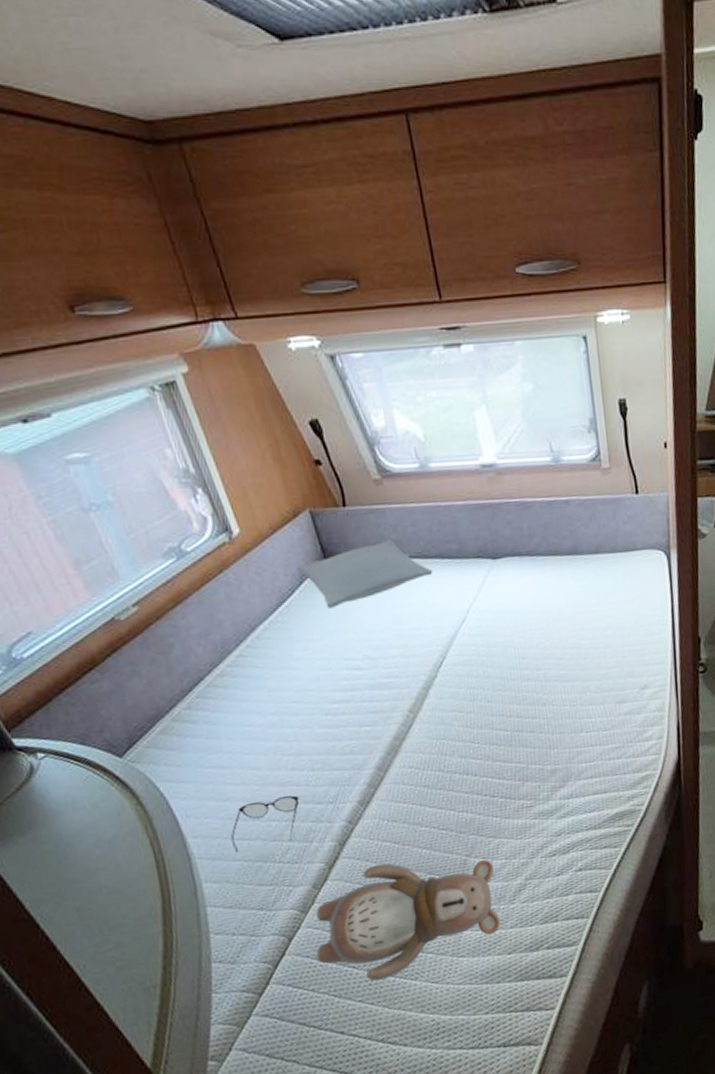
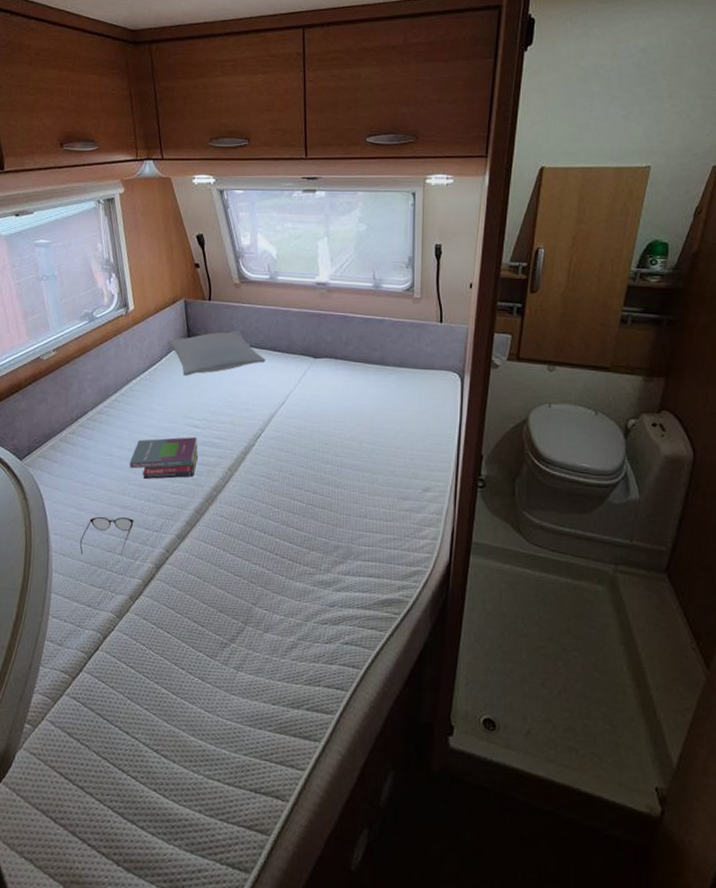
books: none [277,681,368,745] -> present [129,437,199,479]
teddy bear: present [316,860,500,981] -> none [121,592,273,695]

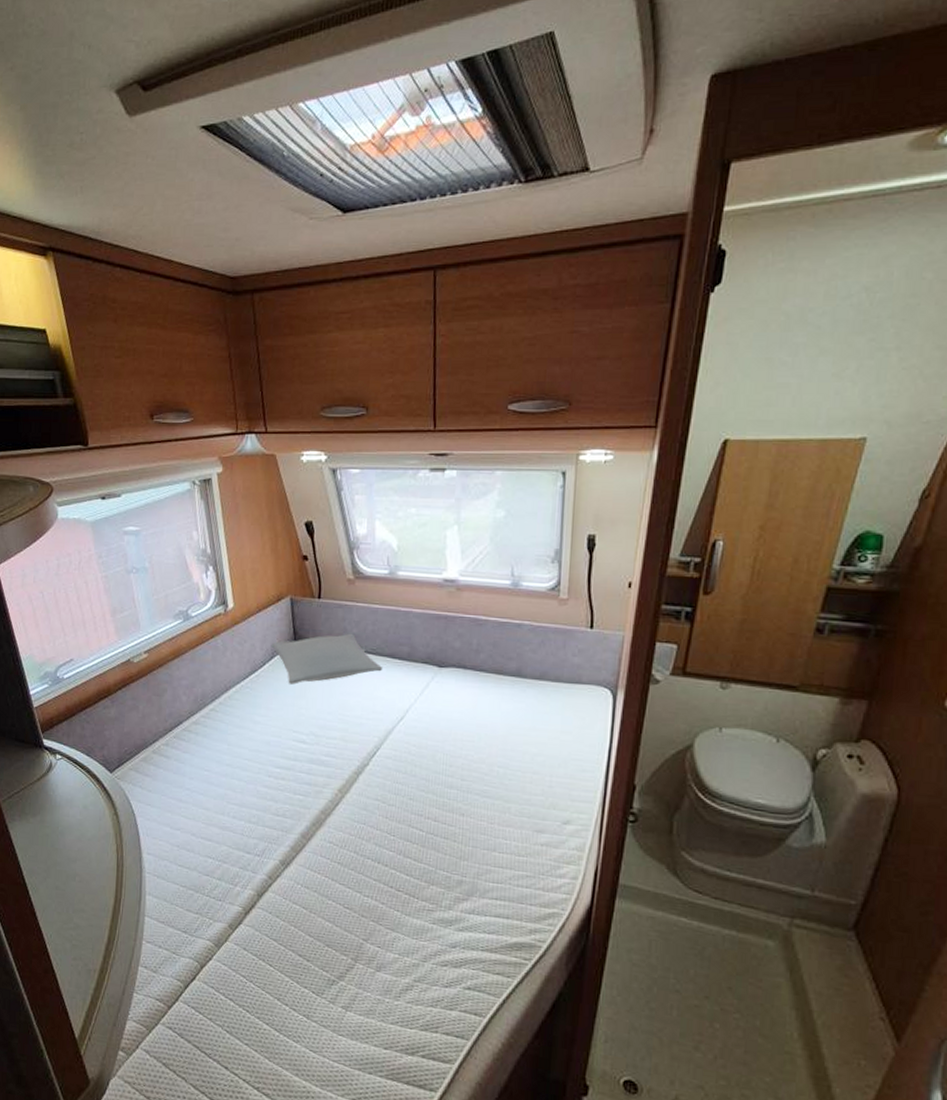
spectacles: present [79,517,134,554] -> none [174,837,234,878]
books: present [129,437,199,479] -> none [228,753,305,799]

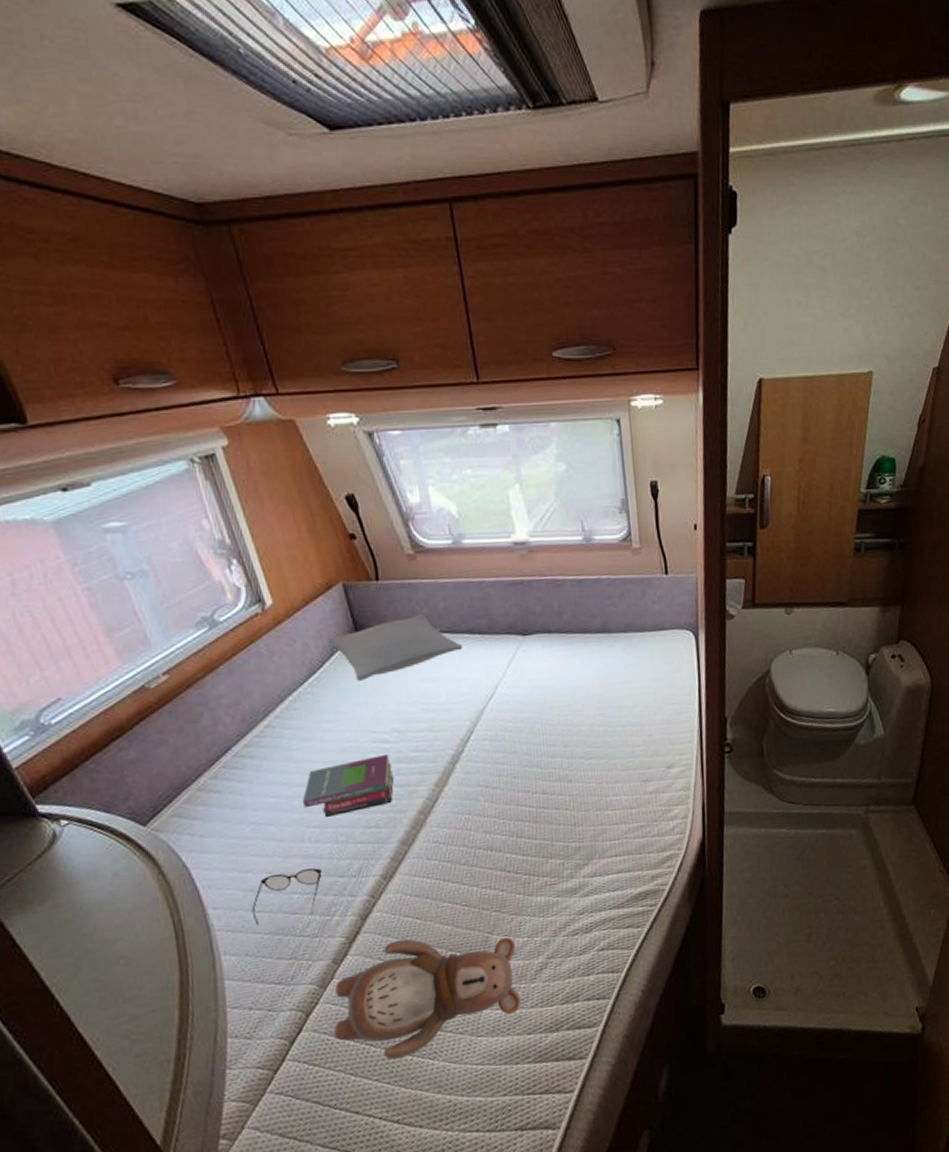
spectacles: none [174,837,234,878] -> present [251,868,322,925]
teddy bear: none [219,922,386,1032] -> present [334,937,521,1060]
books: none [228,753,305,799] -> present [302,755,395,817]

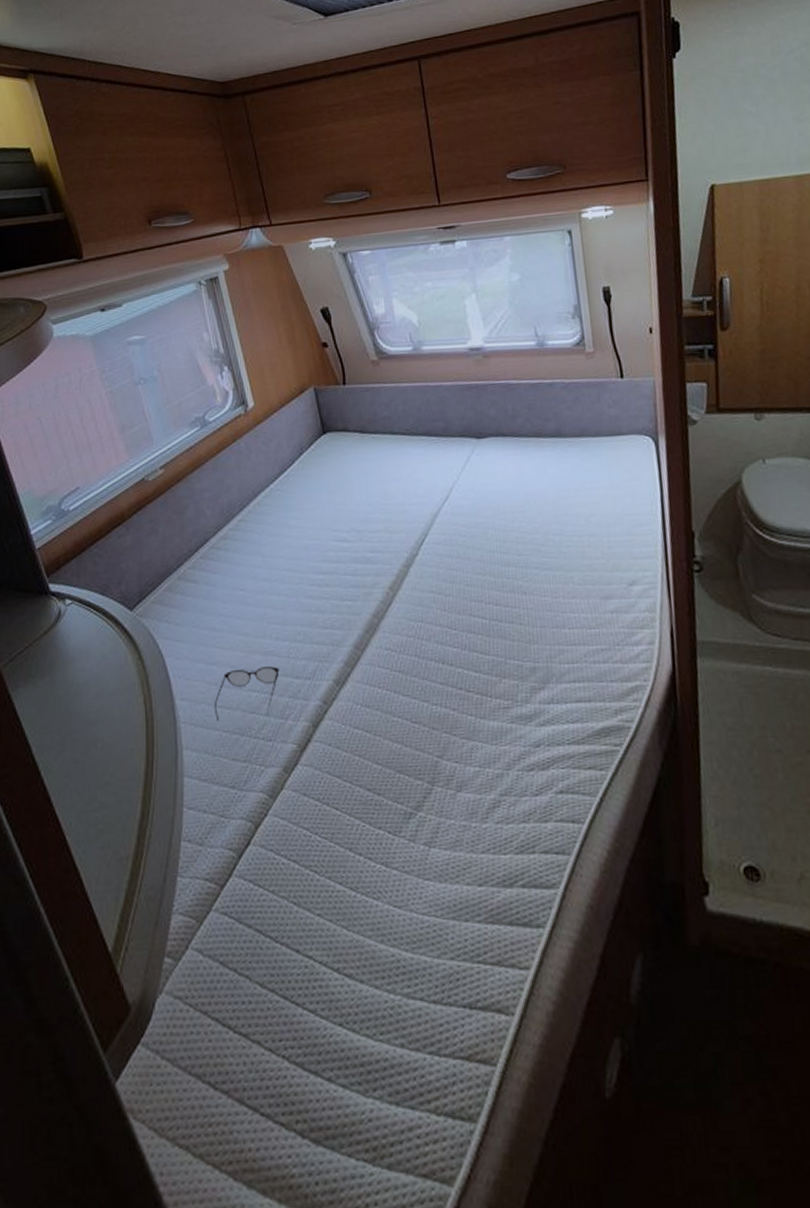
books: present [302,755,395,817] -> none [266,554,351,614]
pillow: present [327,613,463,681] -> none [298,416,420,480]
teddy bear: present [334,937,521,1060] -> none [280,753,471,893]

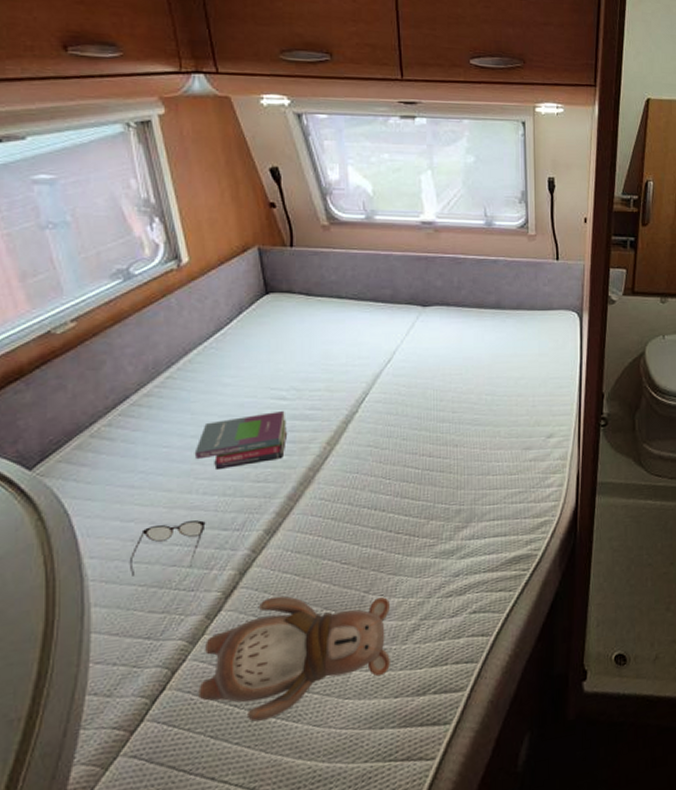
books: none [266,554,351,614] -> present [194,411,288,469]
teddy bear: none [280,753,471,893] -> present [198,595,390,722]

